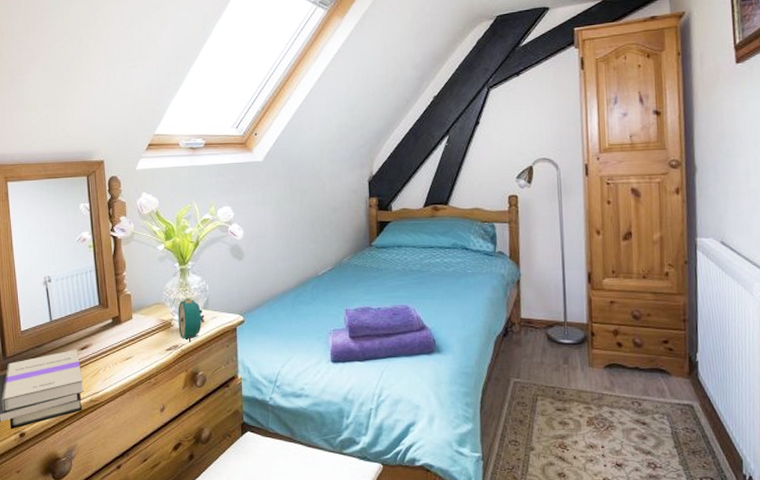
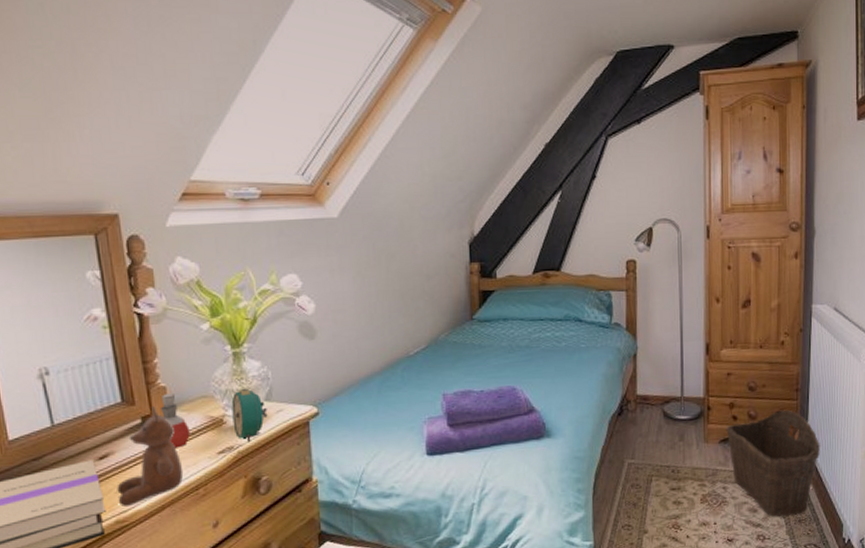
teddy bear: none [92,310,141,390] -> present [117,407,184,508]
perfume bottle: none [126,300,146,344] -> present [161,394,190,448]
wicker basket: none [611,339,713,446] -> present [726,409,820,517]

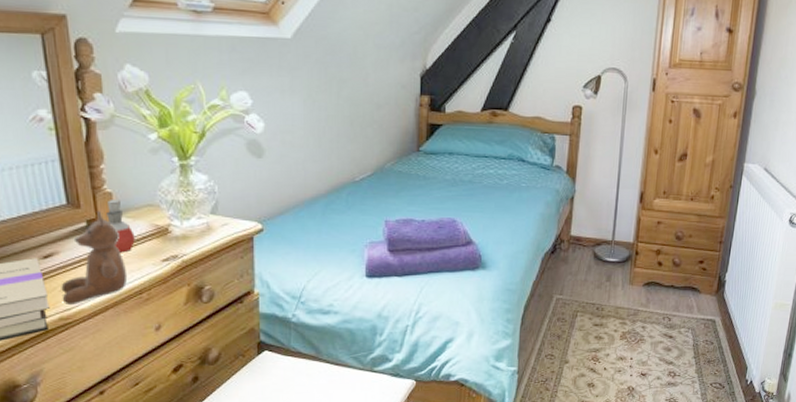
alarm clock: present [231,388,268,443] -> none [177,200,213,253]
wicker basket: present [726,409,820,517] -> none [650,260,736,356]

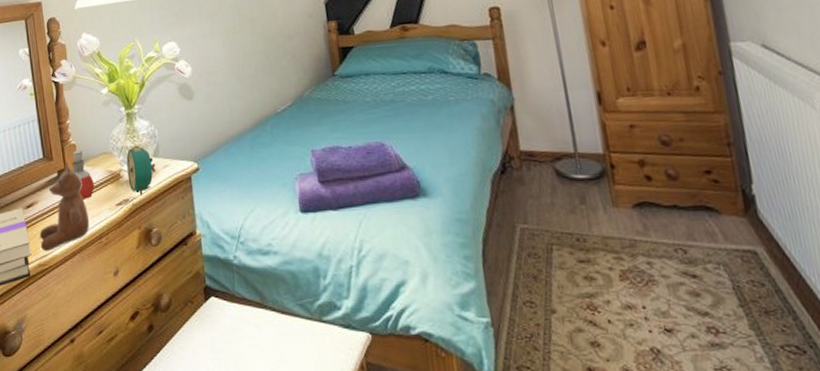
alarm clock: none [177,200,213,253] -> present [126,145,156,196]

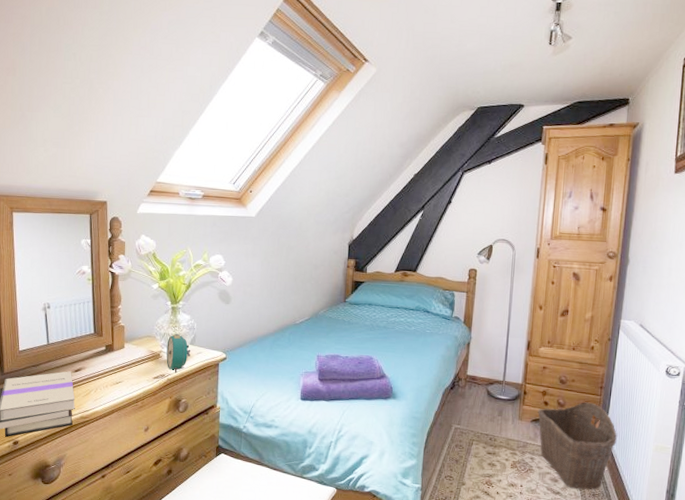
teddy bear: present [39,162,90,252] -> none [84,339,129,408]
perfume bottle: present [72,150,95,199] -> none [119,331,137,371]
wicker basket: none [639,168,779,304] -> present [538,402,617,489]

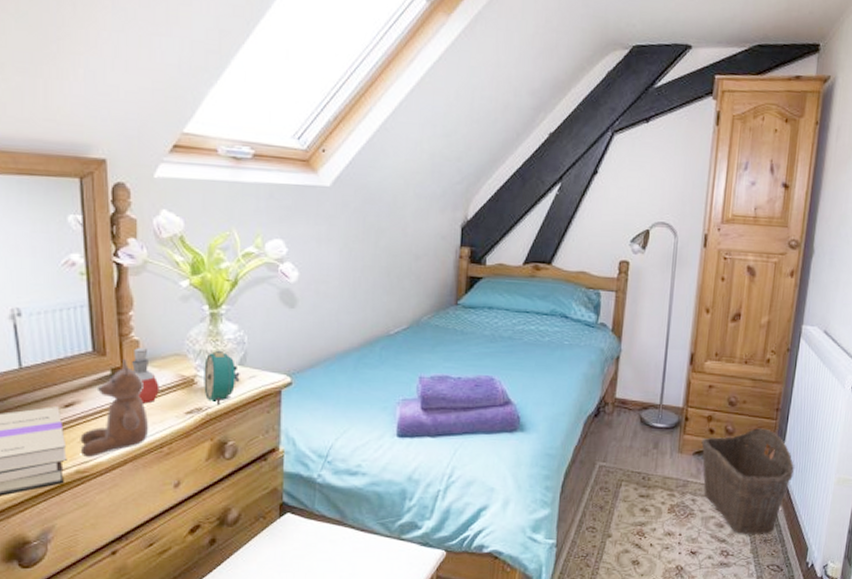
teddy bear: none [84,339,129,408] -> present [80,359,149,458]
perfume bottle: none [119,331,137,371] -> present [132,348,159,404]

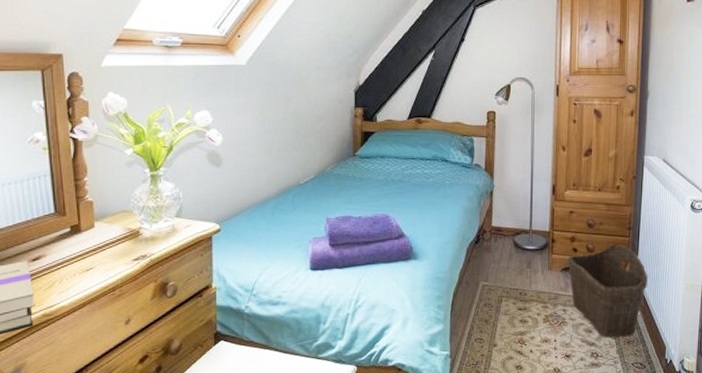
teddy bear: present [80,359,149,458] -> none [46,218,103,303]
perfume bottle: present [132,348,159,404] -> none [88,207,111,254]
alarm clock: present [204,350,240,406] -> none [147,205,177,253]

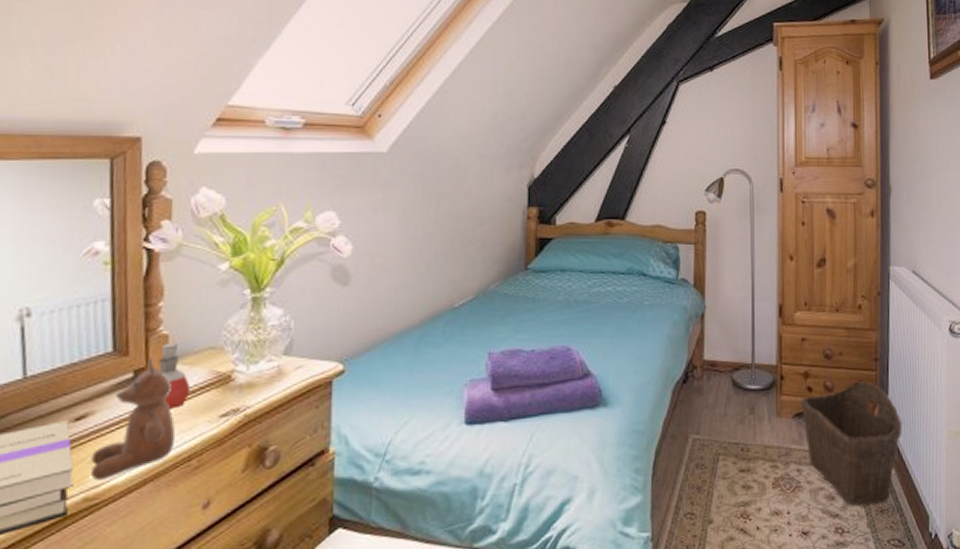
teddy bear: none [46,218,103,303] -> present [90,358,176,481]
perfume bottle: none [88,207,111,254] -> present [159,343,190,409]

